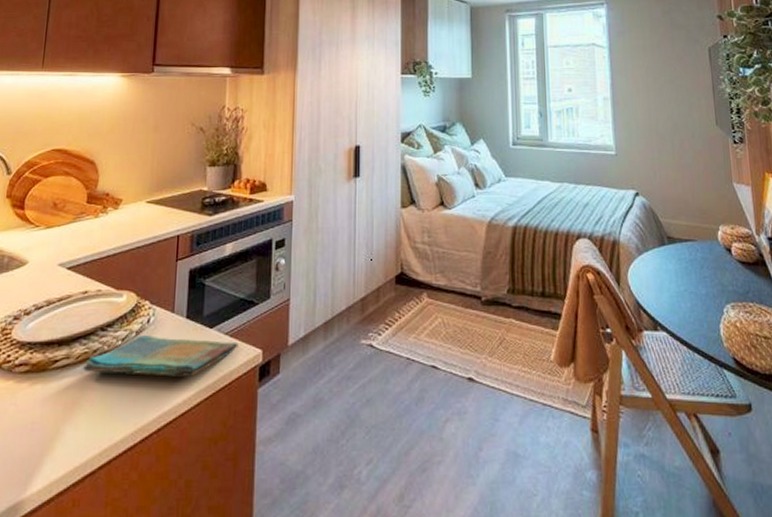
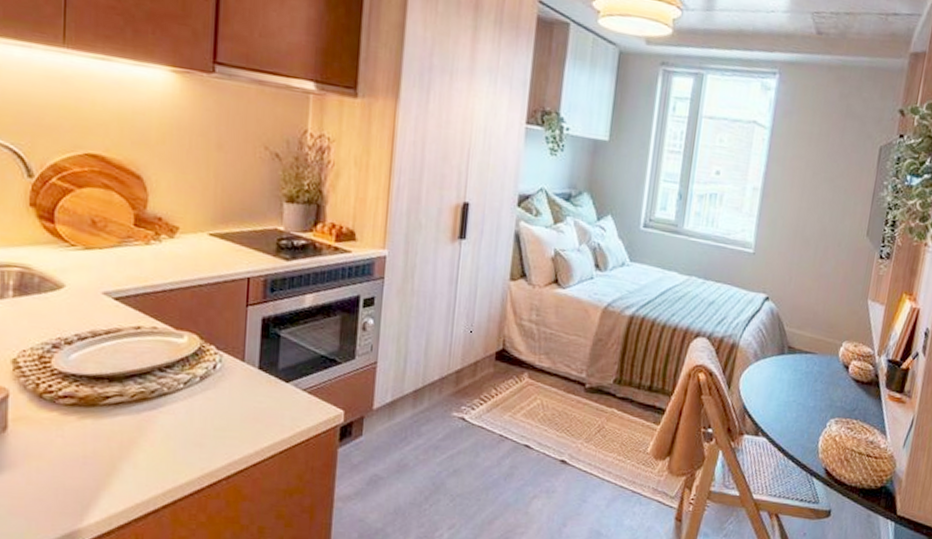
dish towel: present [82,334,239,377] -> none [138,380,318,429]

